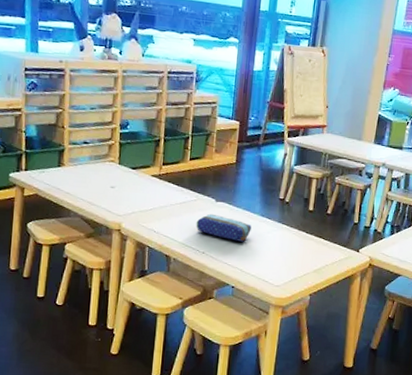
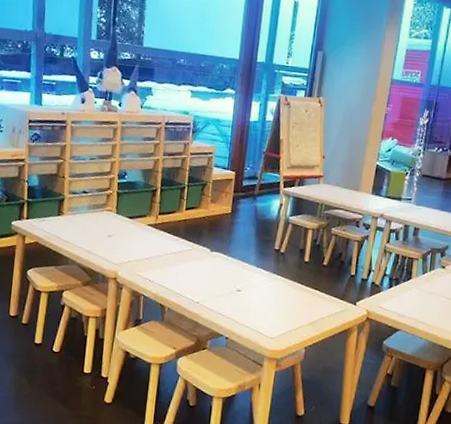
pencil case: present [196,213,252,243] -> none [190,263,246,293]

